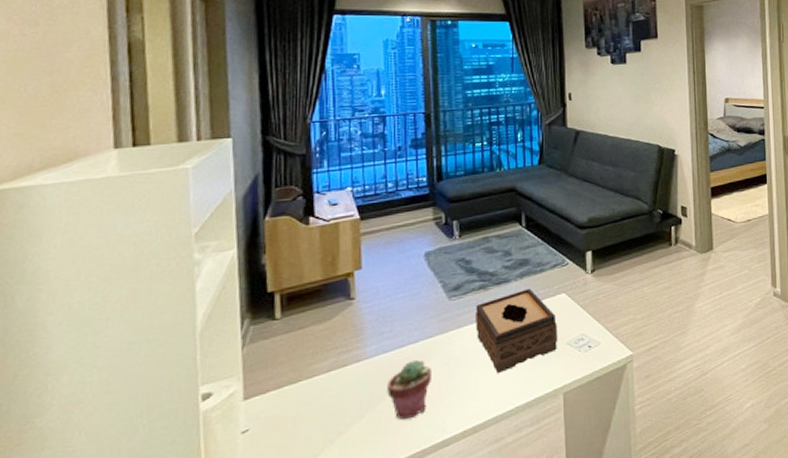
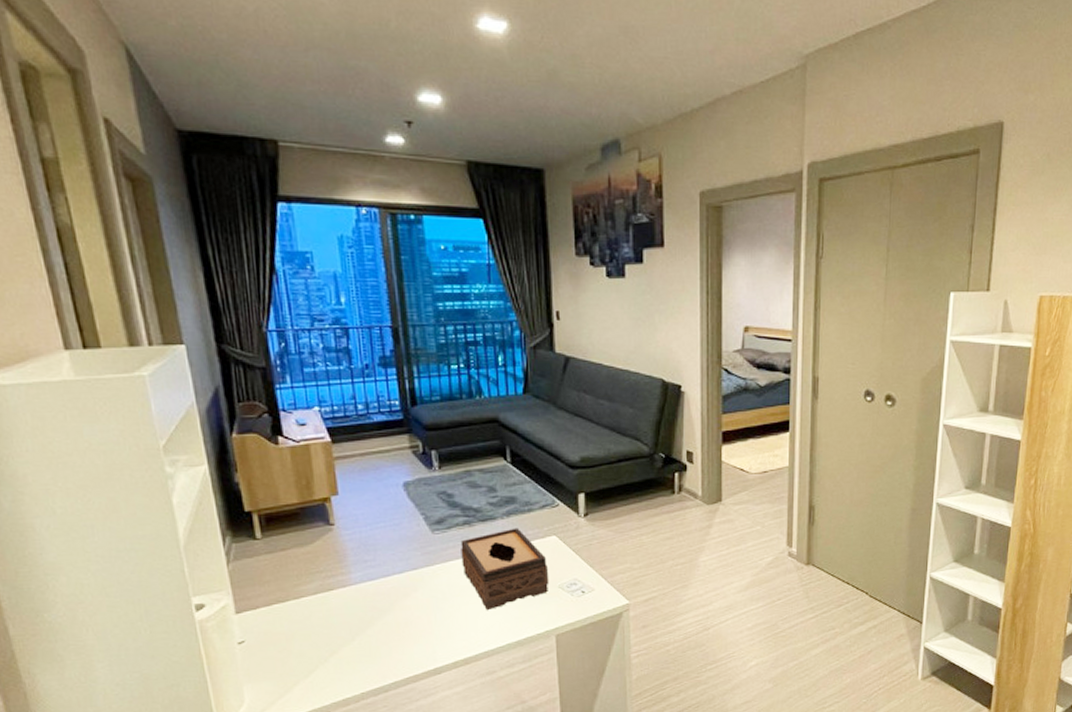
potted succulent: present [387,360,431,420] -> none [375,590,419,646]

